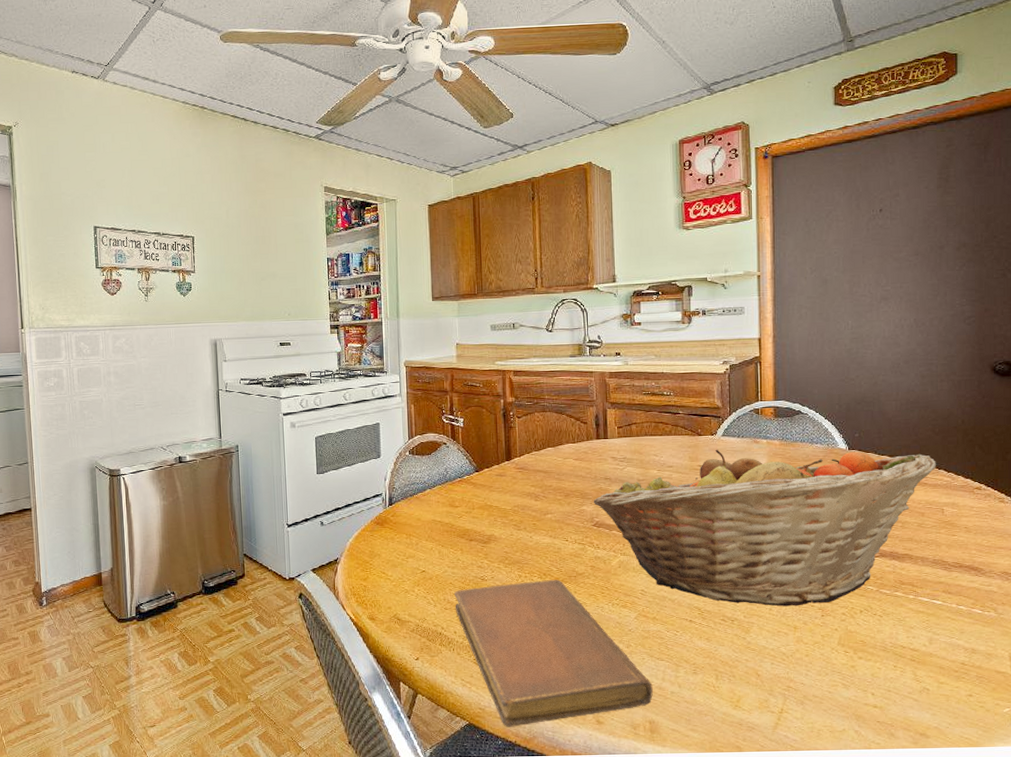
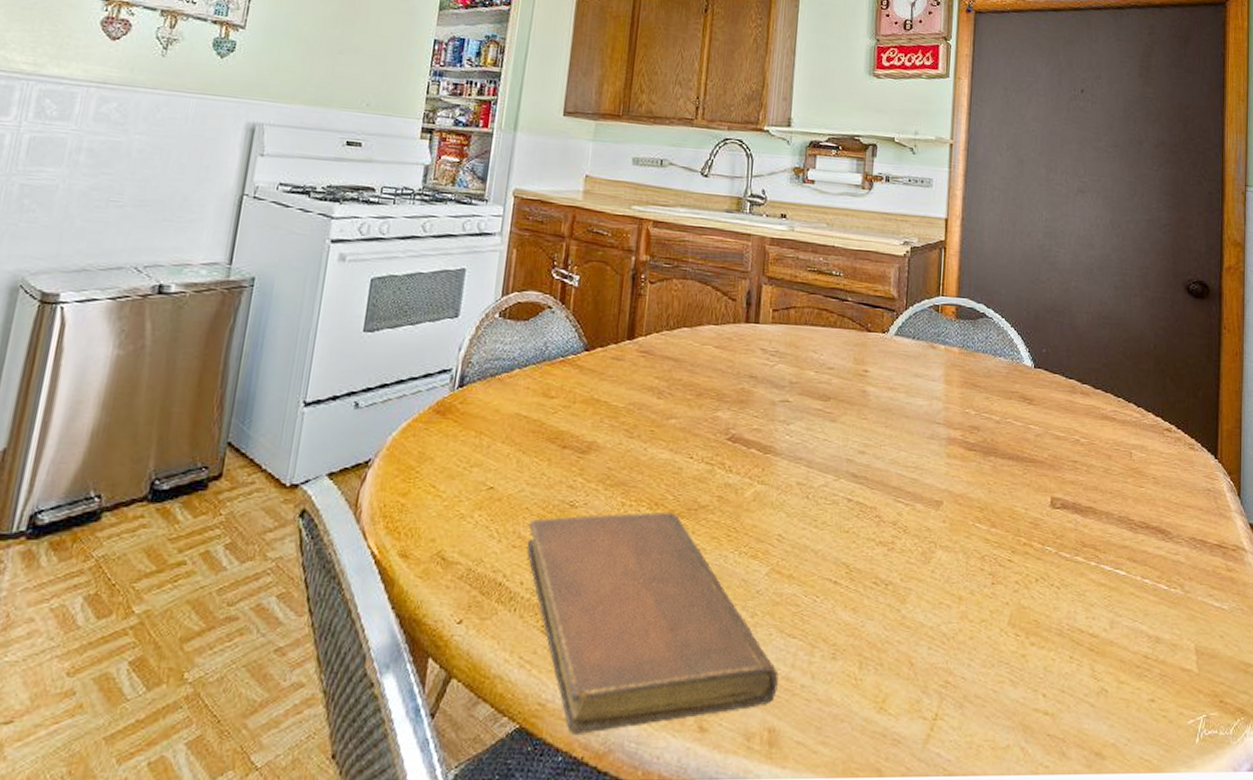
fruit basket: present [593,449,936,607] -> none [731,351,1126,569]

